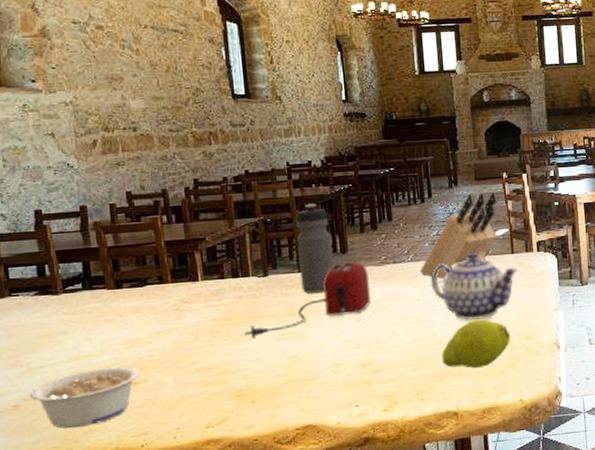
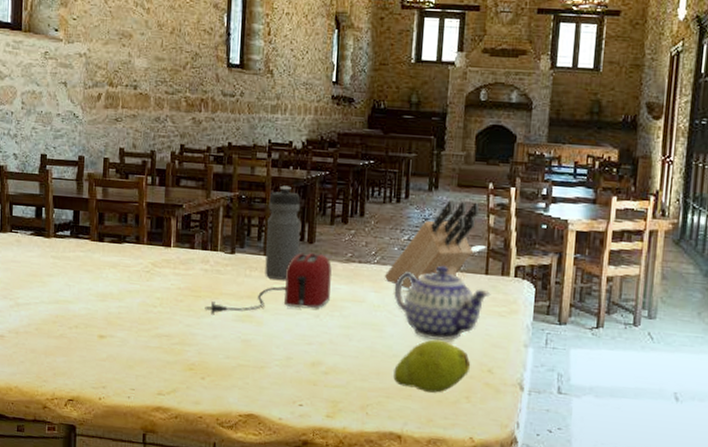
legume: present [29,366,140,429] -> none [13,315,108,369]

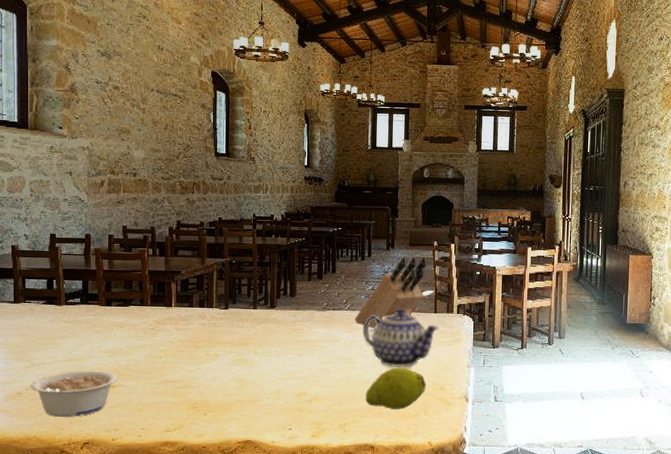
legume: none [13,315,108,369] -> present [30,370,118,418]
toaster: present [204,252,333,316] -> none [204,305,312,362]
water bottle: present [265,185,300,280] -> none [254,251,284,328]

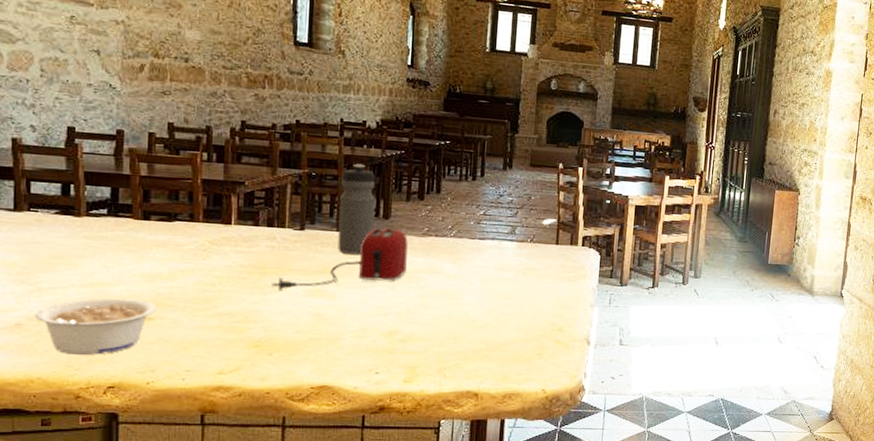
toaster: none [204,305,312,362] -> present [271,228,409,293]
water bottle: none [254,251,284,328] -> present [338,163,375,255]
knife block: present [354,256,428,328] -> none [460,178,551,260]
teapot: present [363,308,440,367] -> none [470,237,561,305]
fruit: present [365,367,427,409] -> none [470,304,543,352]

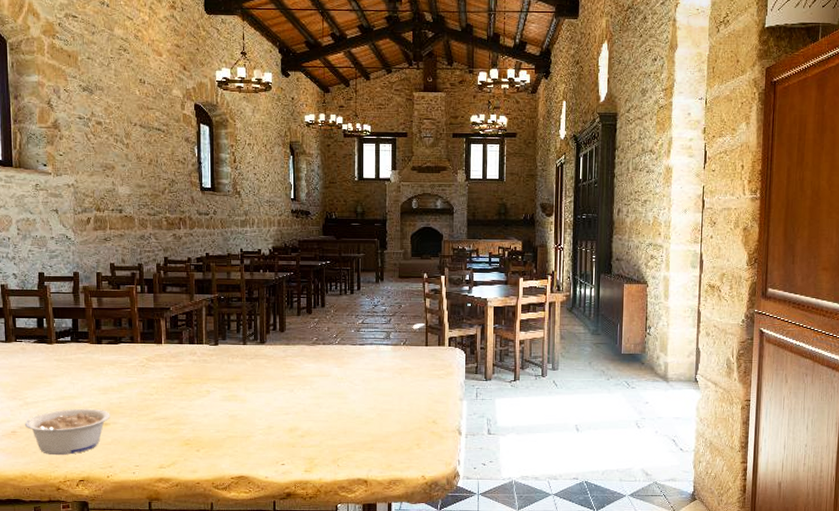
toaster: present [271,228,409,293] -> none [195,340,302,399]
water bottle: present [338,163,375,255] -> none [243,286,273,363]

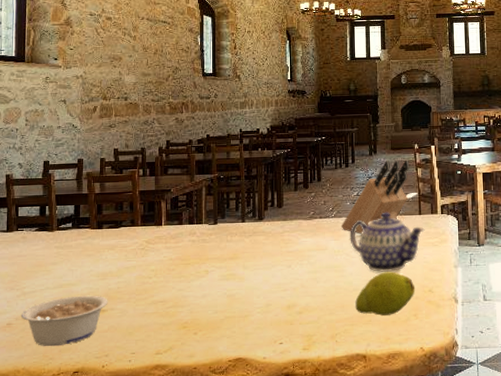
knife block: none [344,289,418,363] -> present [341,160,410,234]
teapot: none [353,341,431,401] -> present [350,212,425,272]
fruit: none [358,401,419,443] -> present [355,271,415,316]

